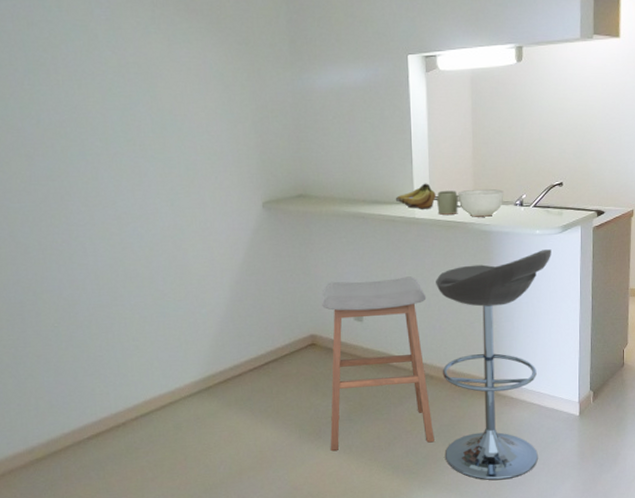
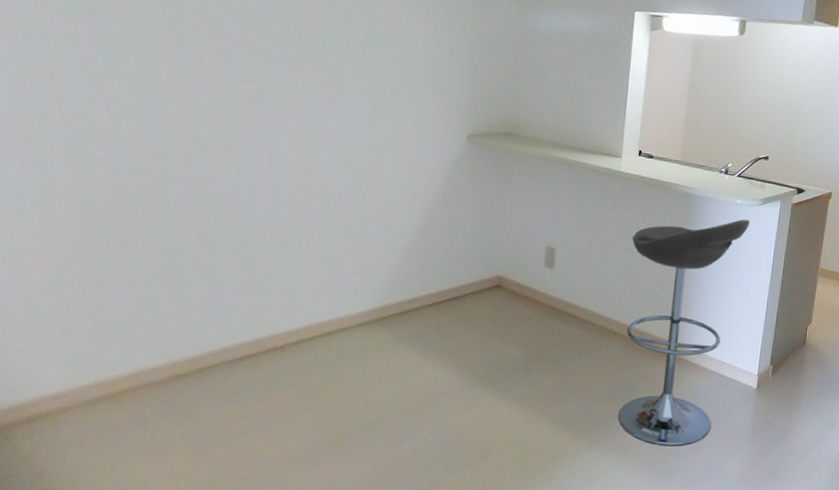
stool: present [322,276,435,451] -> none [501,224,622,401]
fruit: present [395,183,436,211] -> none [603,138,644,166]
mug: present [437,191,462,215] -> none [643,148,668,173]
bowl: present [458,189,504,217] -> none [665,151,711,180]

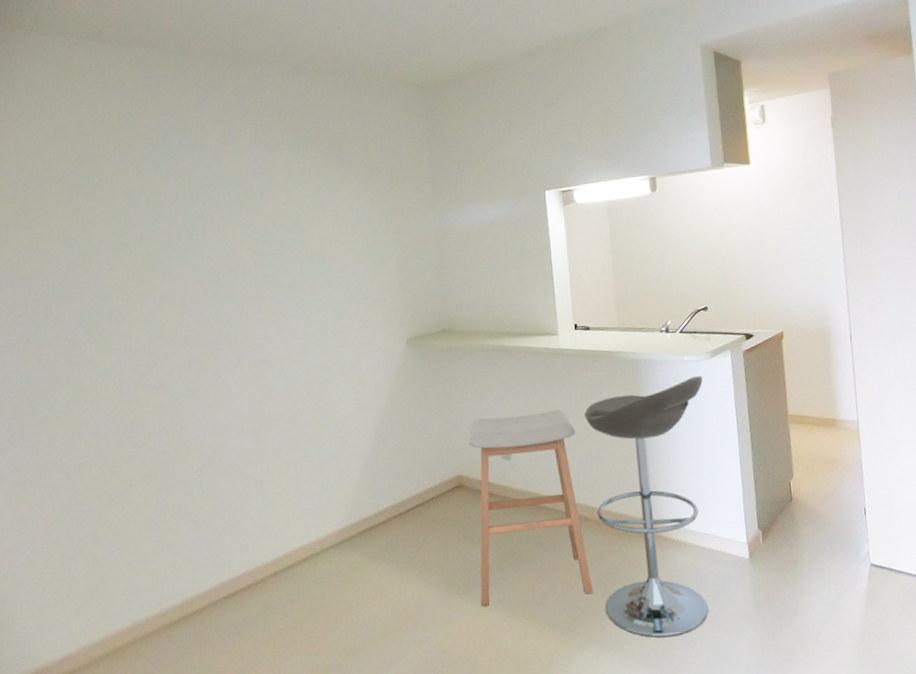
stool: none [501,224,622,401] -> present [468,409,593,606]

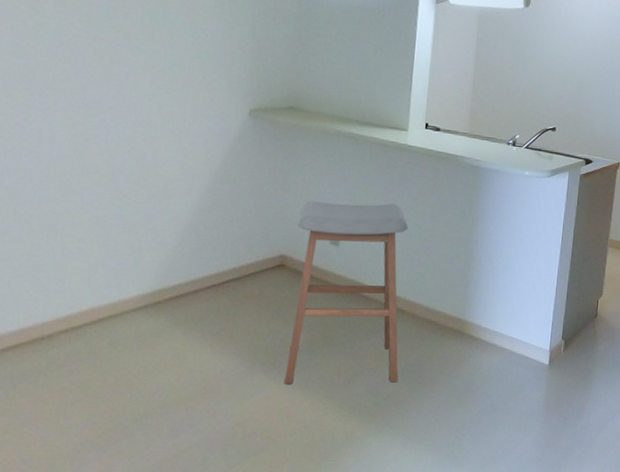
bar stool: present [584,376,708,638] -> none [406,191,538,429]

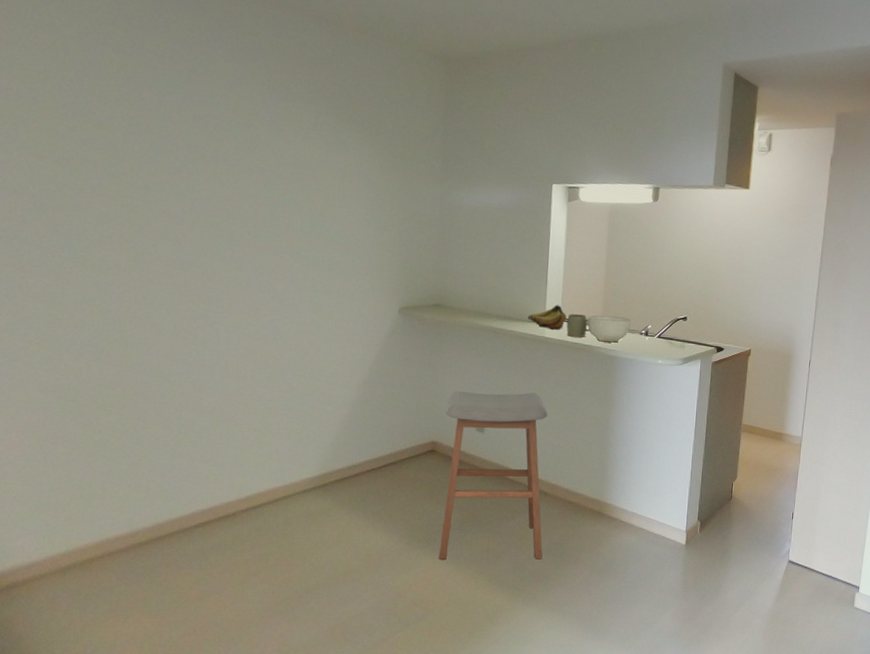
fruit: none [389,111,431,139] -> present [527,305,566,331]
mug: none [430,121,455,146] -> present [566,314,590,337]
bowl: none [452,123,499,153] -> present [587,315,631,343]

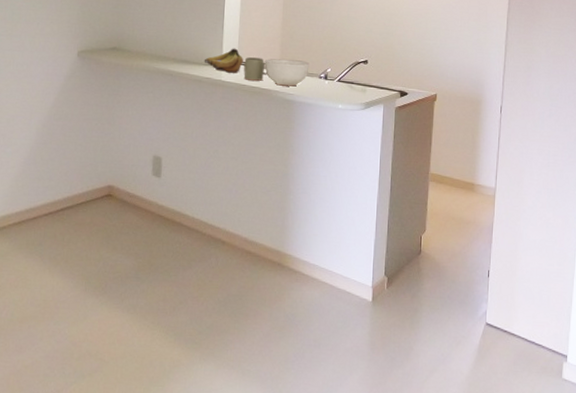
stool: present [438,390,548,560] -> none [114,134,226,312]

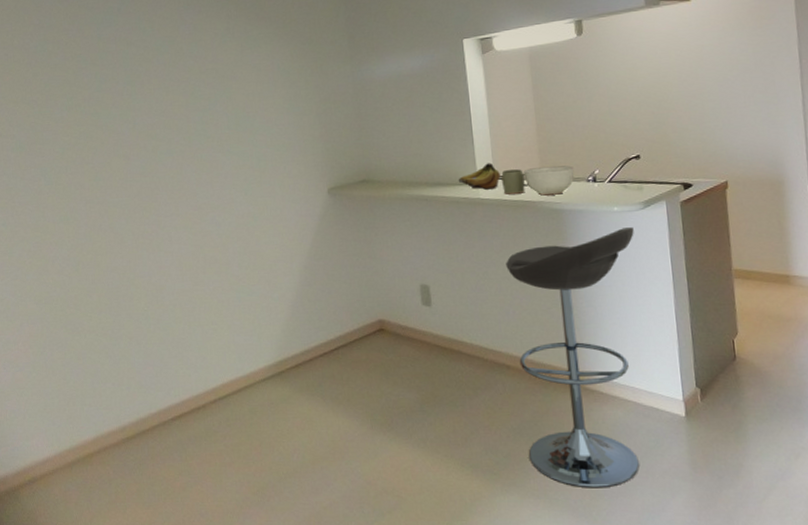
bar stool: none [229,124,353,363] -> present [506,227,639,488]

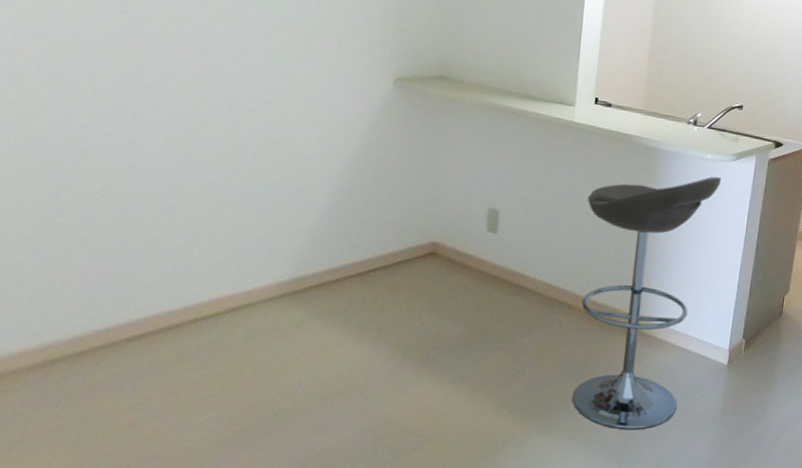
fruit: present [458,163,500,191] -> none [553,84,601,115]
mug: present [501,169,529,194] -> none [600,95,629,124]
bowl: present [523,165,574,196] -> none [626,98,678,132]

